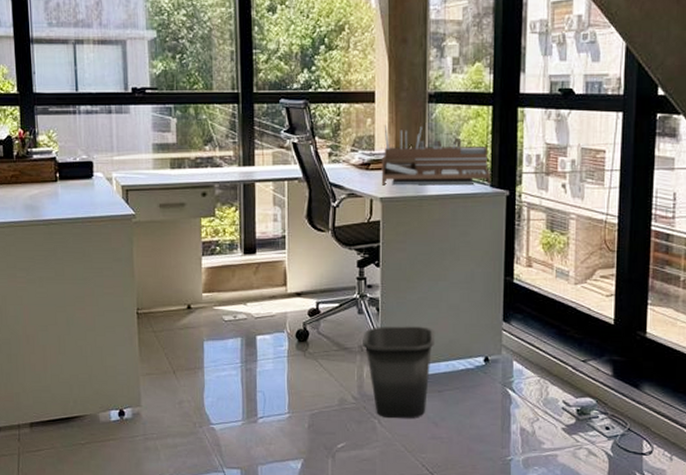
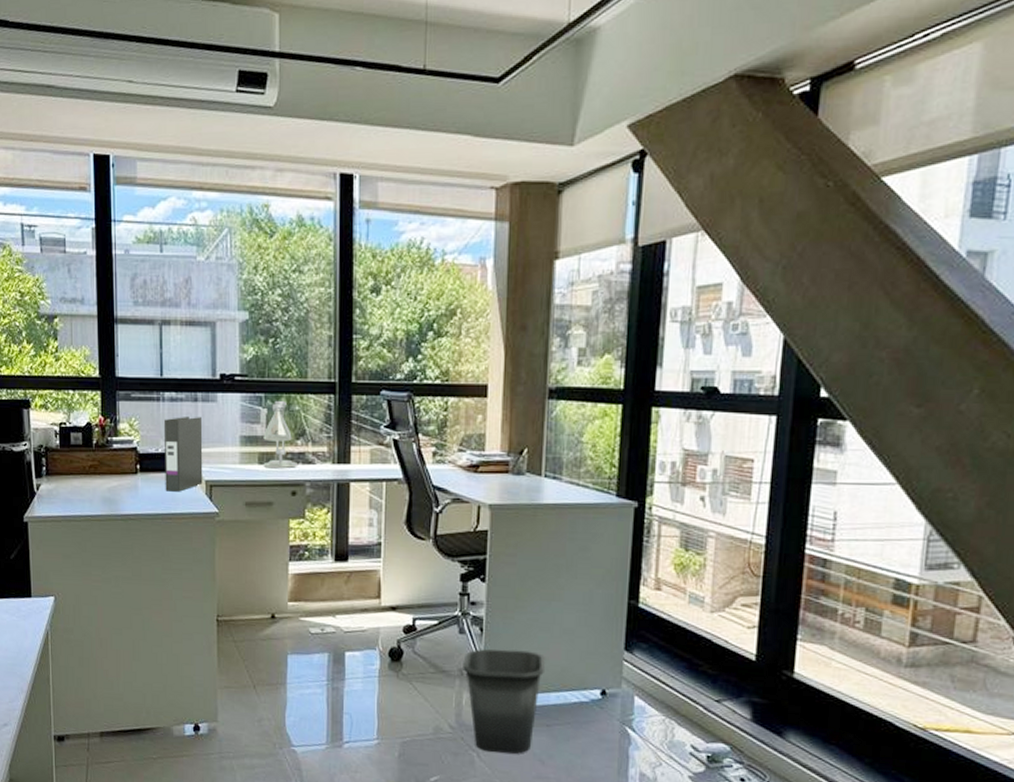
binder: none [81,128,119,197] -> present [165,417,203,492]
desk lamp: none [174,110,208,173] -> present [263,400,299,469]
desk organizer: present [381,124,491,186] -> none [491,422,618,494]

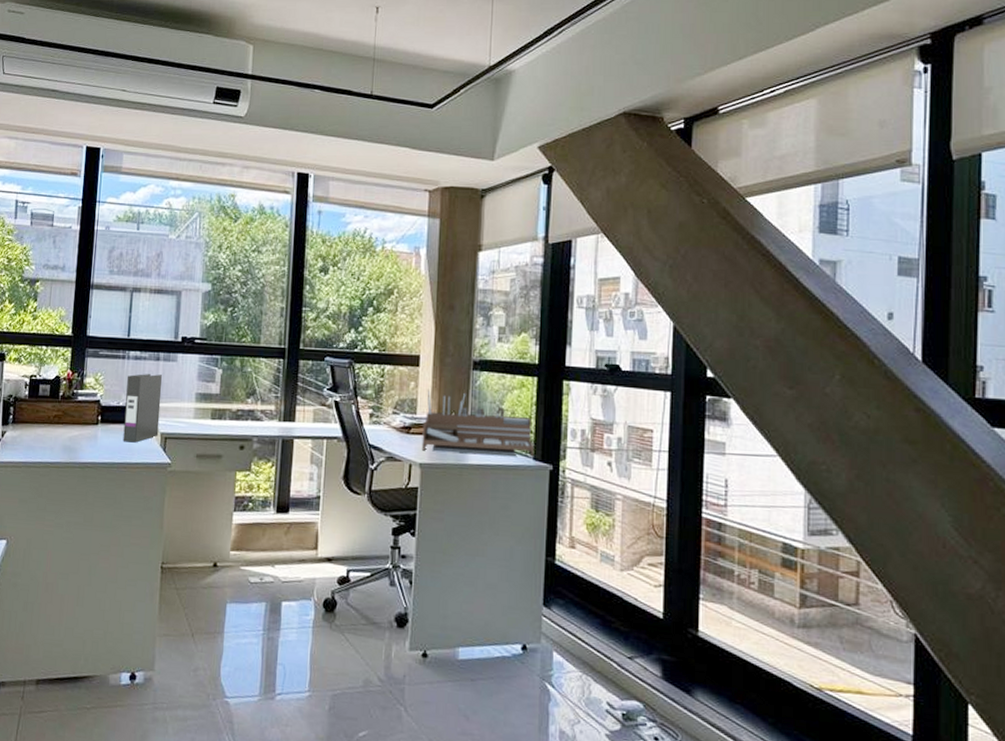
desk lamp: present [263,400,299,469] -> none [215,362,248,425]
waste bin: present [461,648,546,754] -> none [391,601,471,709]
desk organizer: none [491,422,618,494] -> present [421,389,535,457]

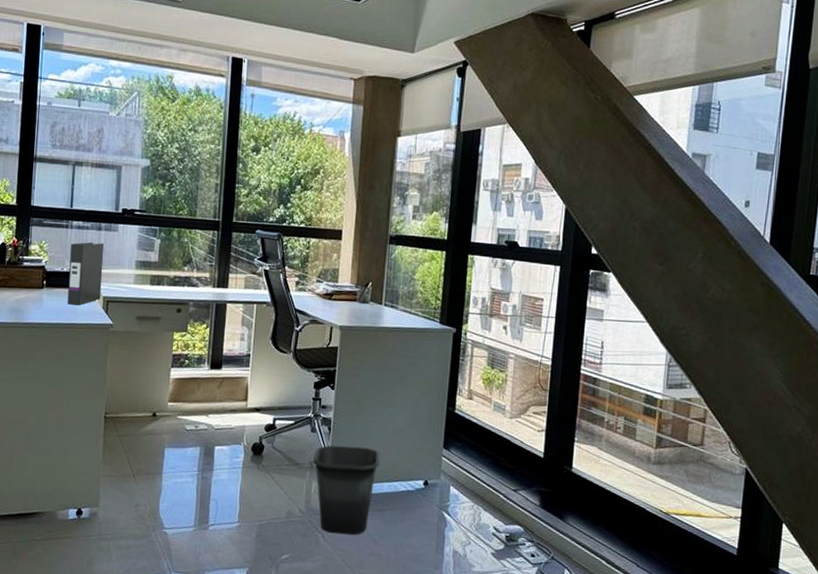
waste bin: none [391,601,471,709] -> present [312,445,381,534]
desk organizer: present [421,389,535,457] -> none [342,260,441,321]

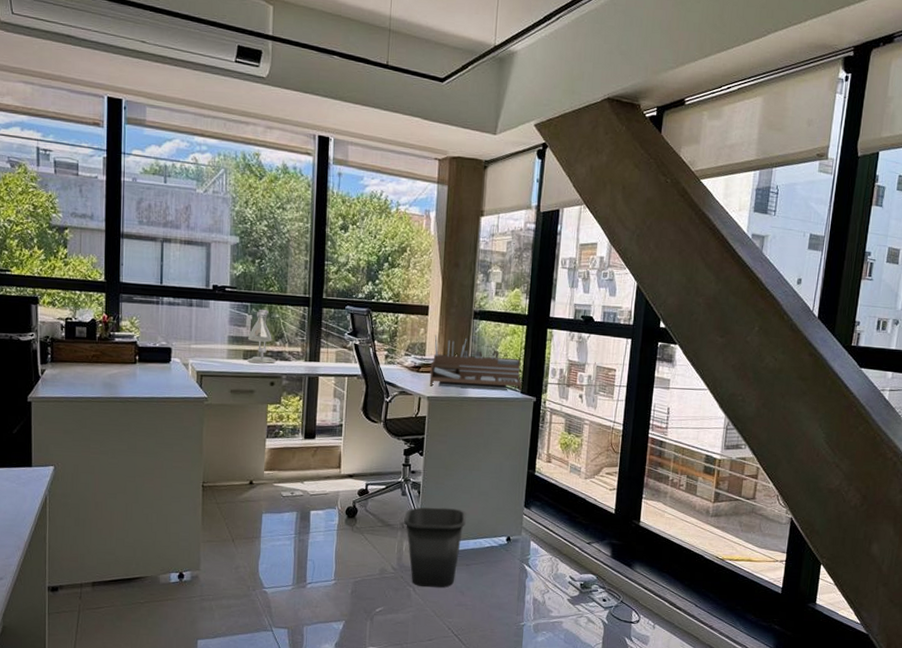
binder: present [67,242,105,306] -> none [161,318,196,380]
desk lamp: none [154,233,184,290] -> present [247,309,277,364]
desk organizer: none [342,260,441,321] -> present [429,334,522,391]

